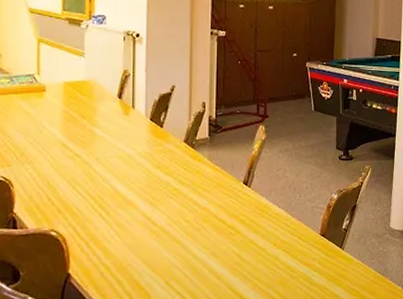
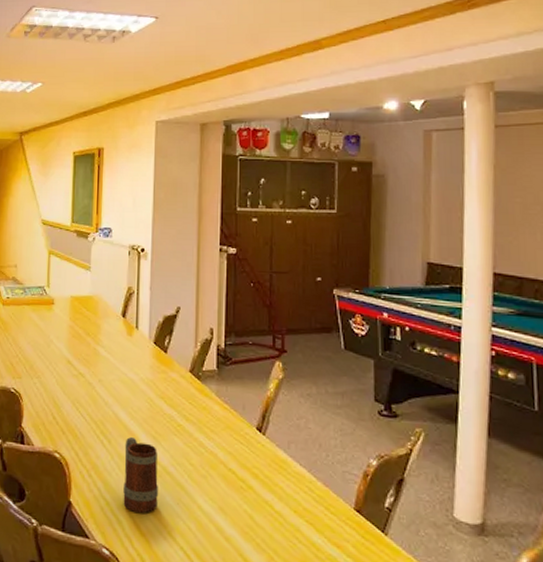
beer mug: none [123,206,156,271] -> present [123,437,158,513]

